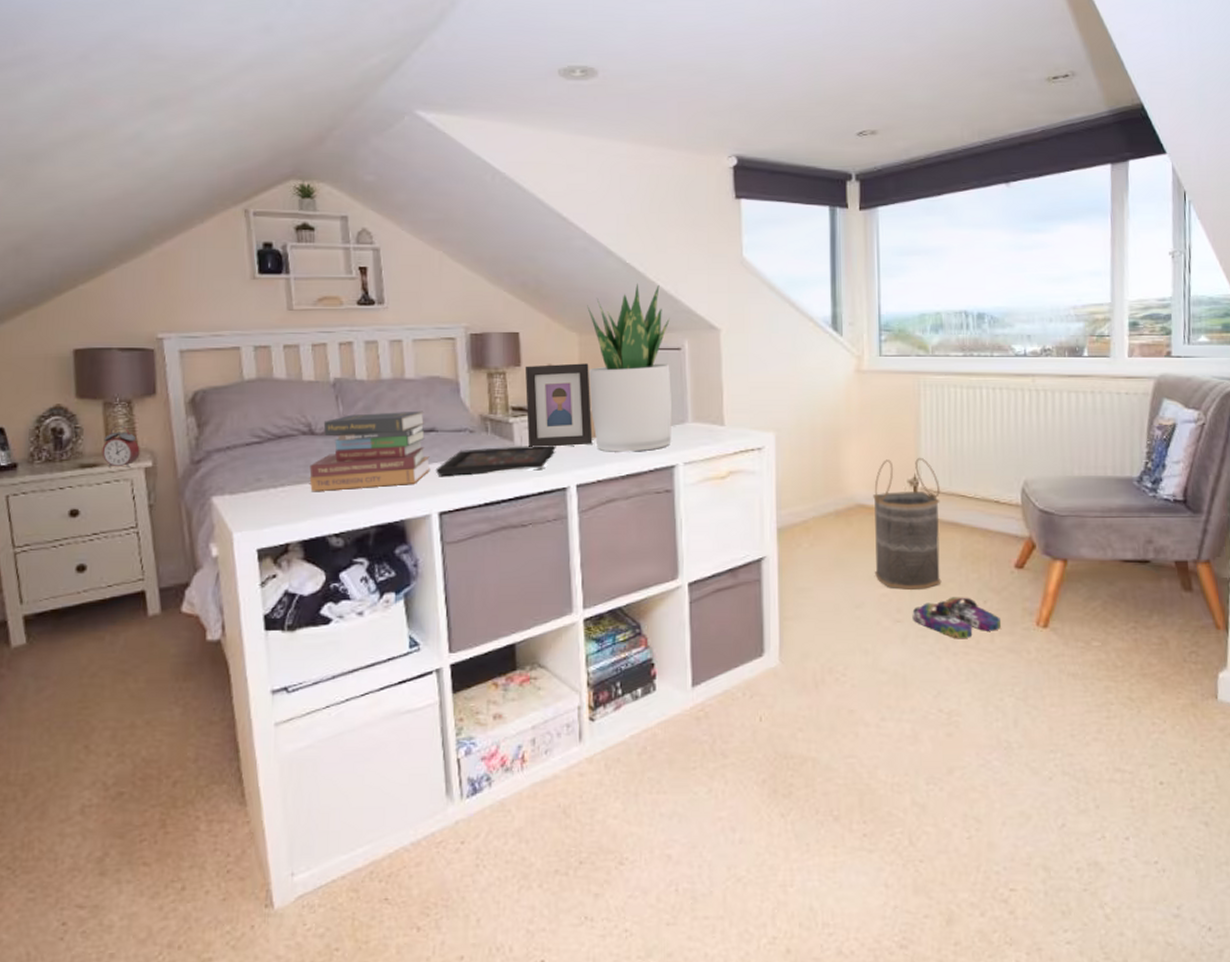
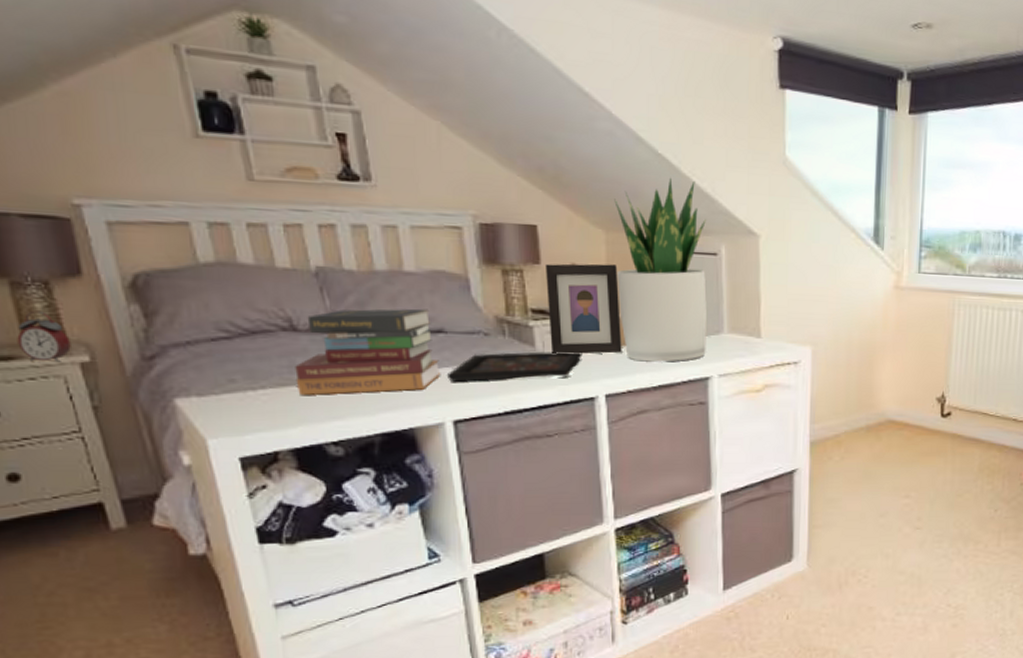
basket: present [873,457,942,591] -> none [900,375,965,501]
slippers: present [912,597,1001,638] -> none [930,506,1007,543]

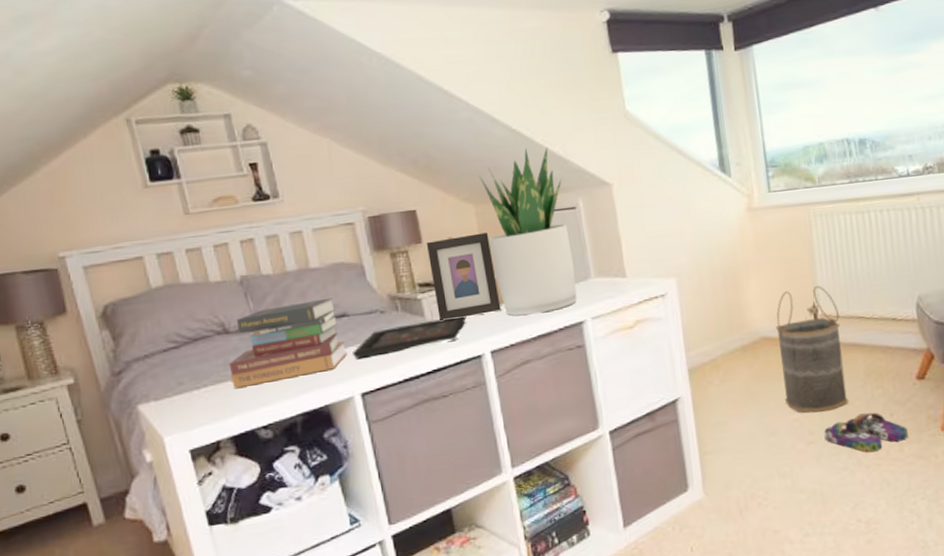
alarm clock: present [17,310,71,362] -> none [21,346,60,389]
basket: none [900,375,965,501] -> present [776,285,849,413]
slippers: none [930,506,1007,543] -> present [824,412,908,452]

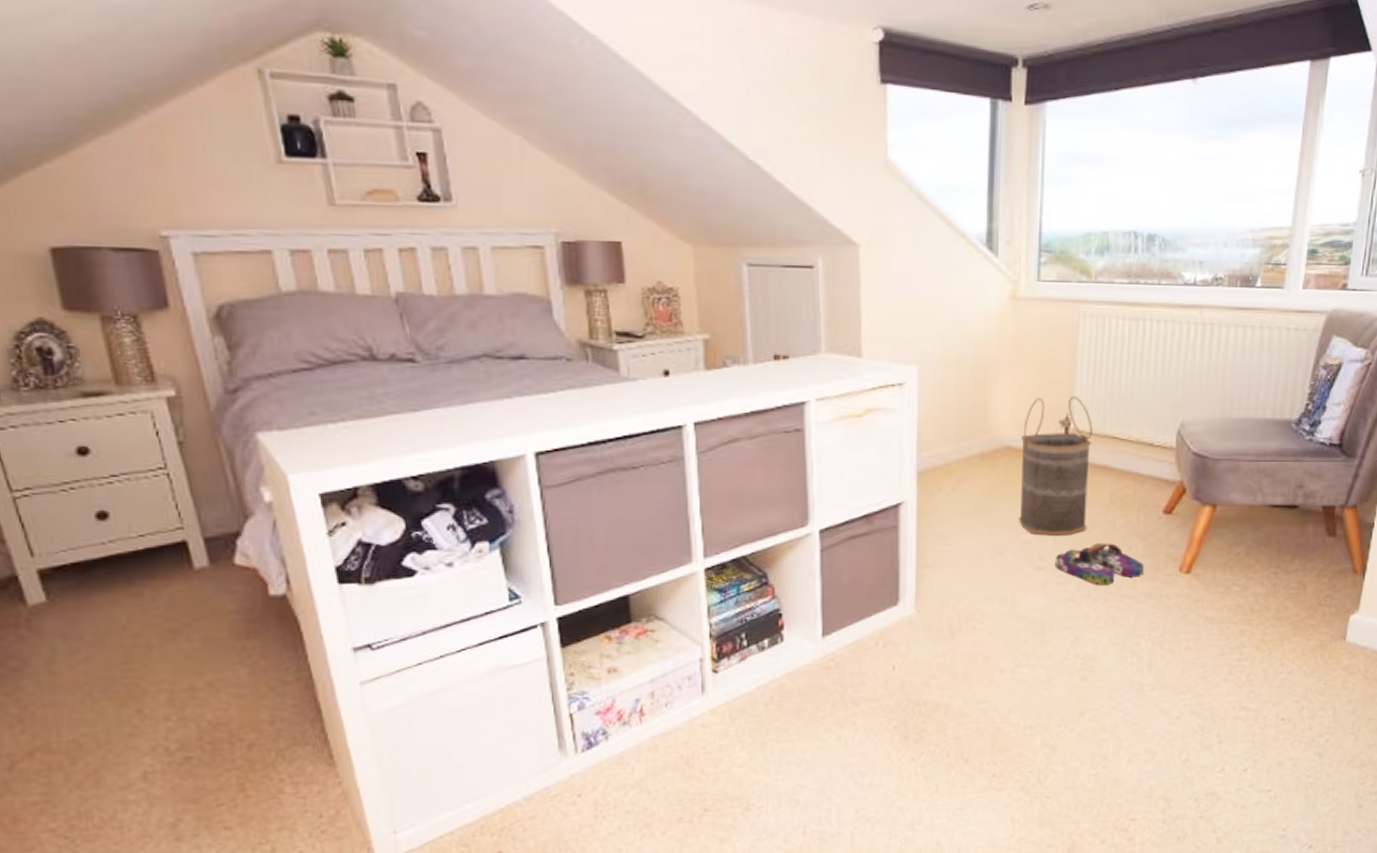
books: present [229,297,348,389] -> none [374,334,522,429]
decorative tray: present [351,315,467,359] -> none [527,376,669,411]
picture frame: present [426,232,501,320] -> none [629,281,712,379]
planter: present [479,148,577,316] -> none [703,185,802,386]

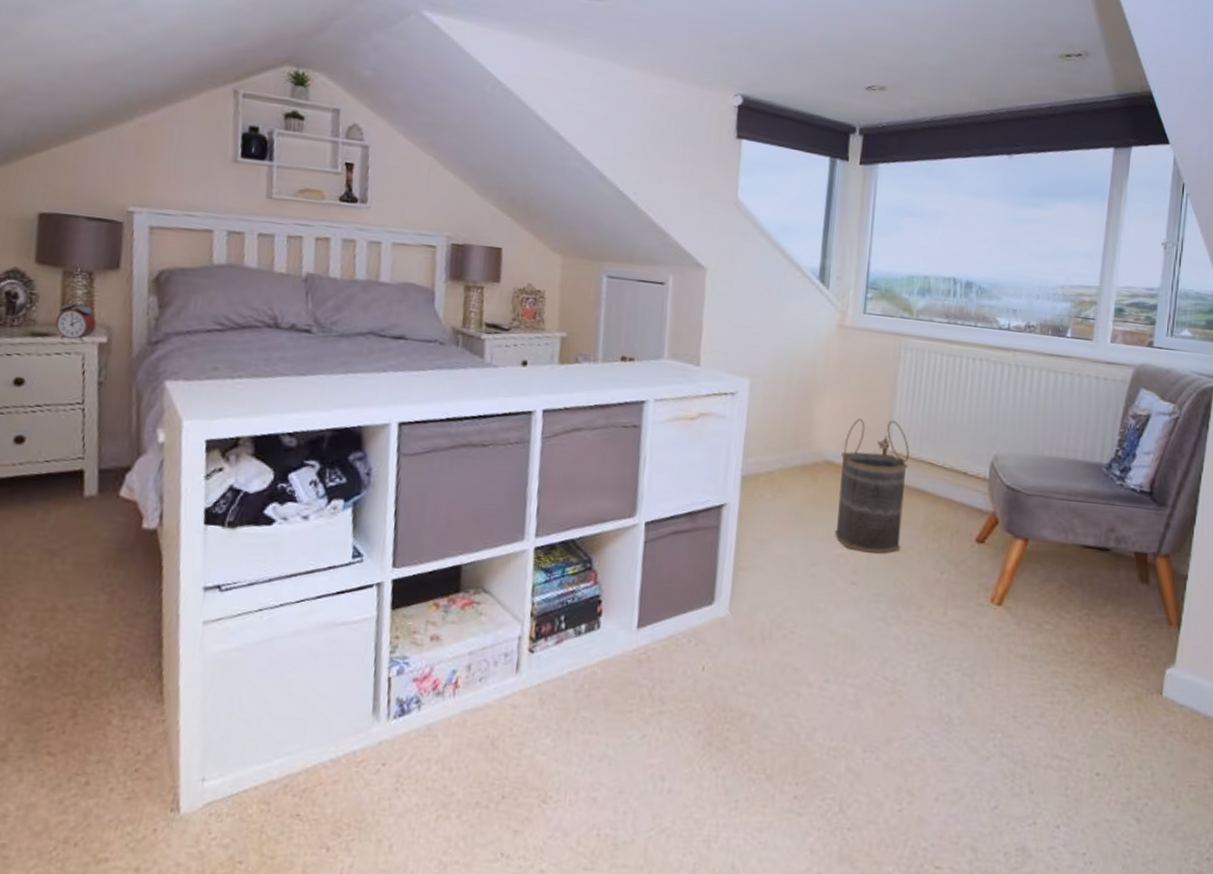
alarm clock: none [107,345,158,397] -> present [55,296,96,341]
slippers: present [1054,543,1144,585] -> none [867,564,955,608]

